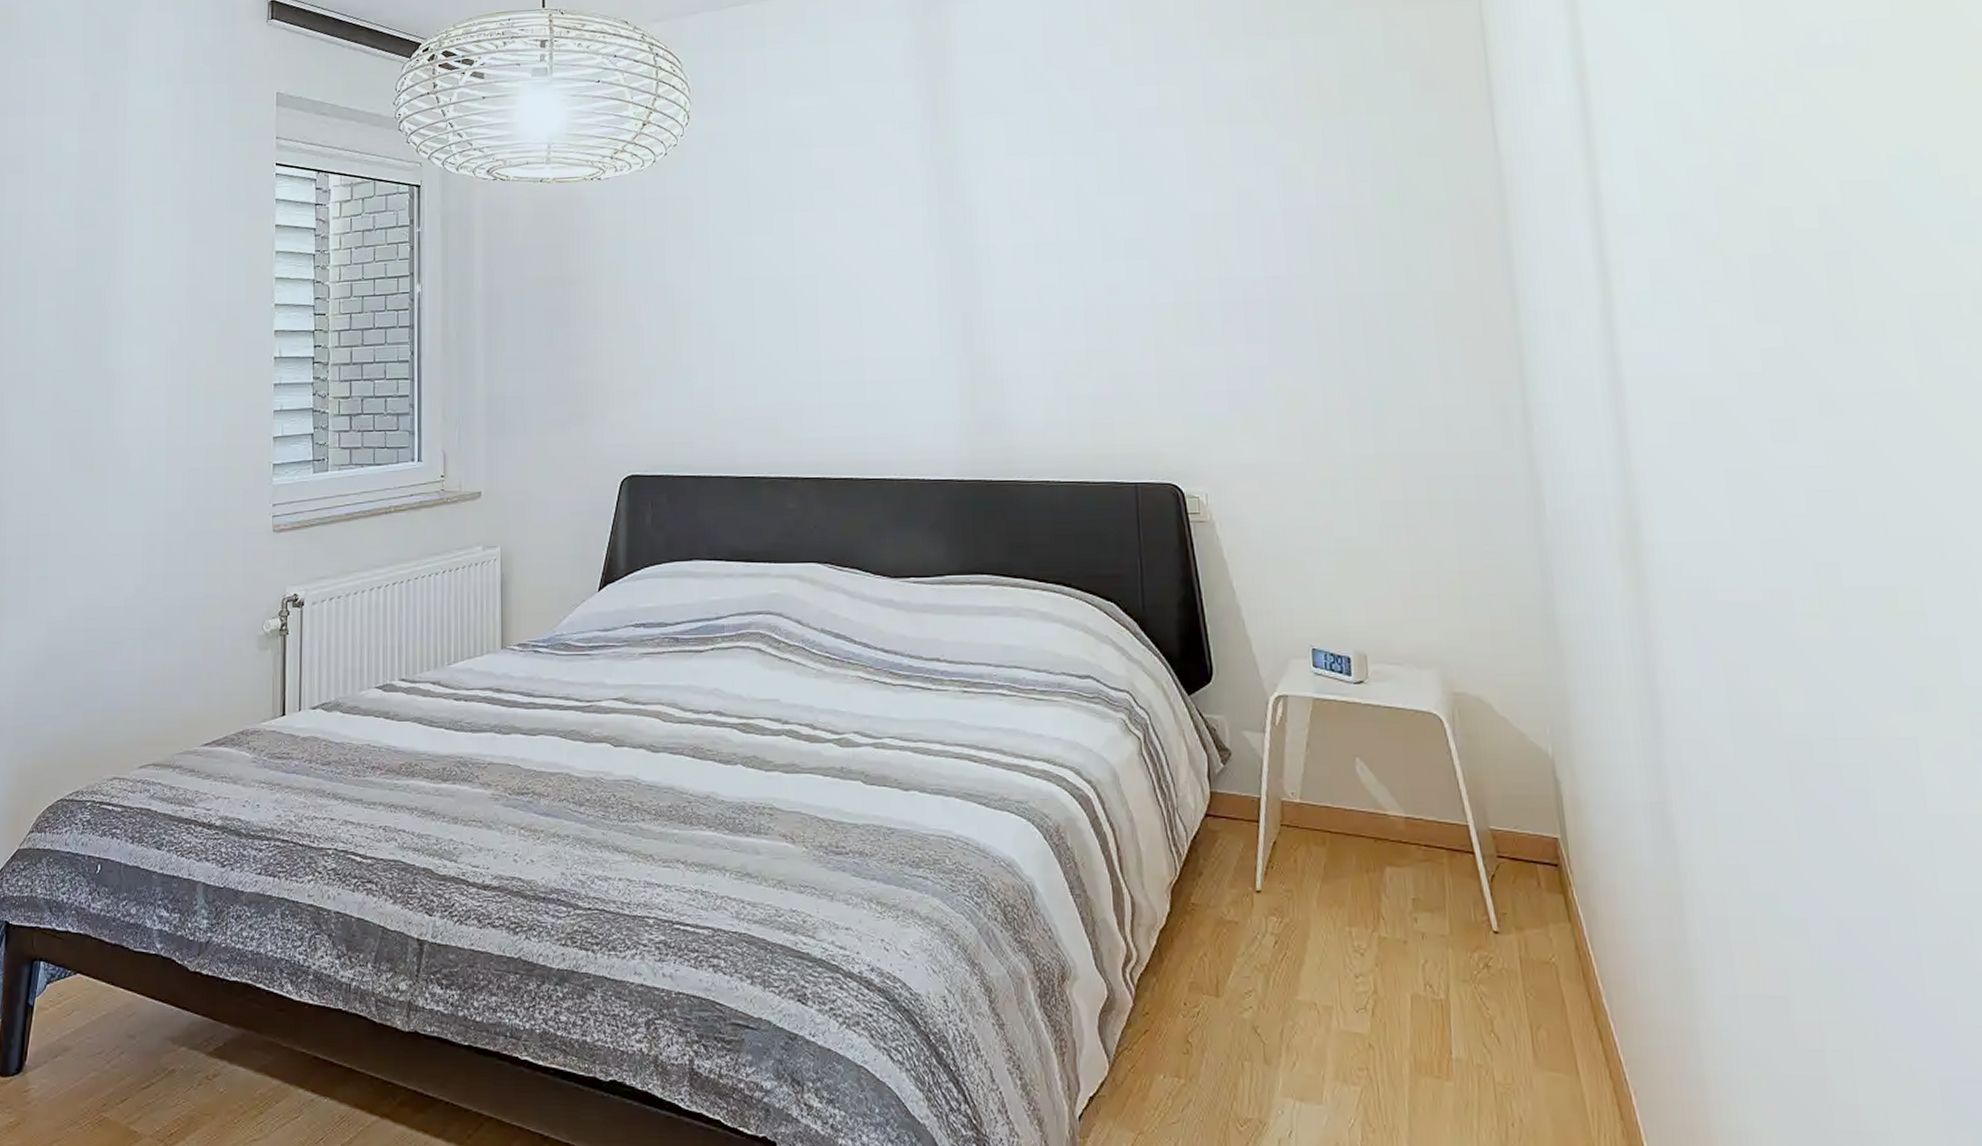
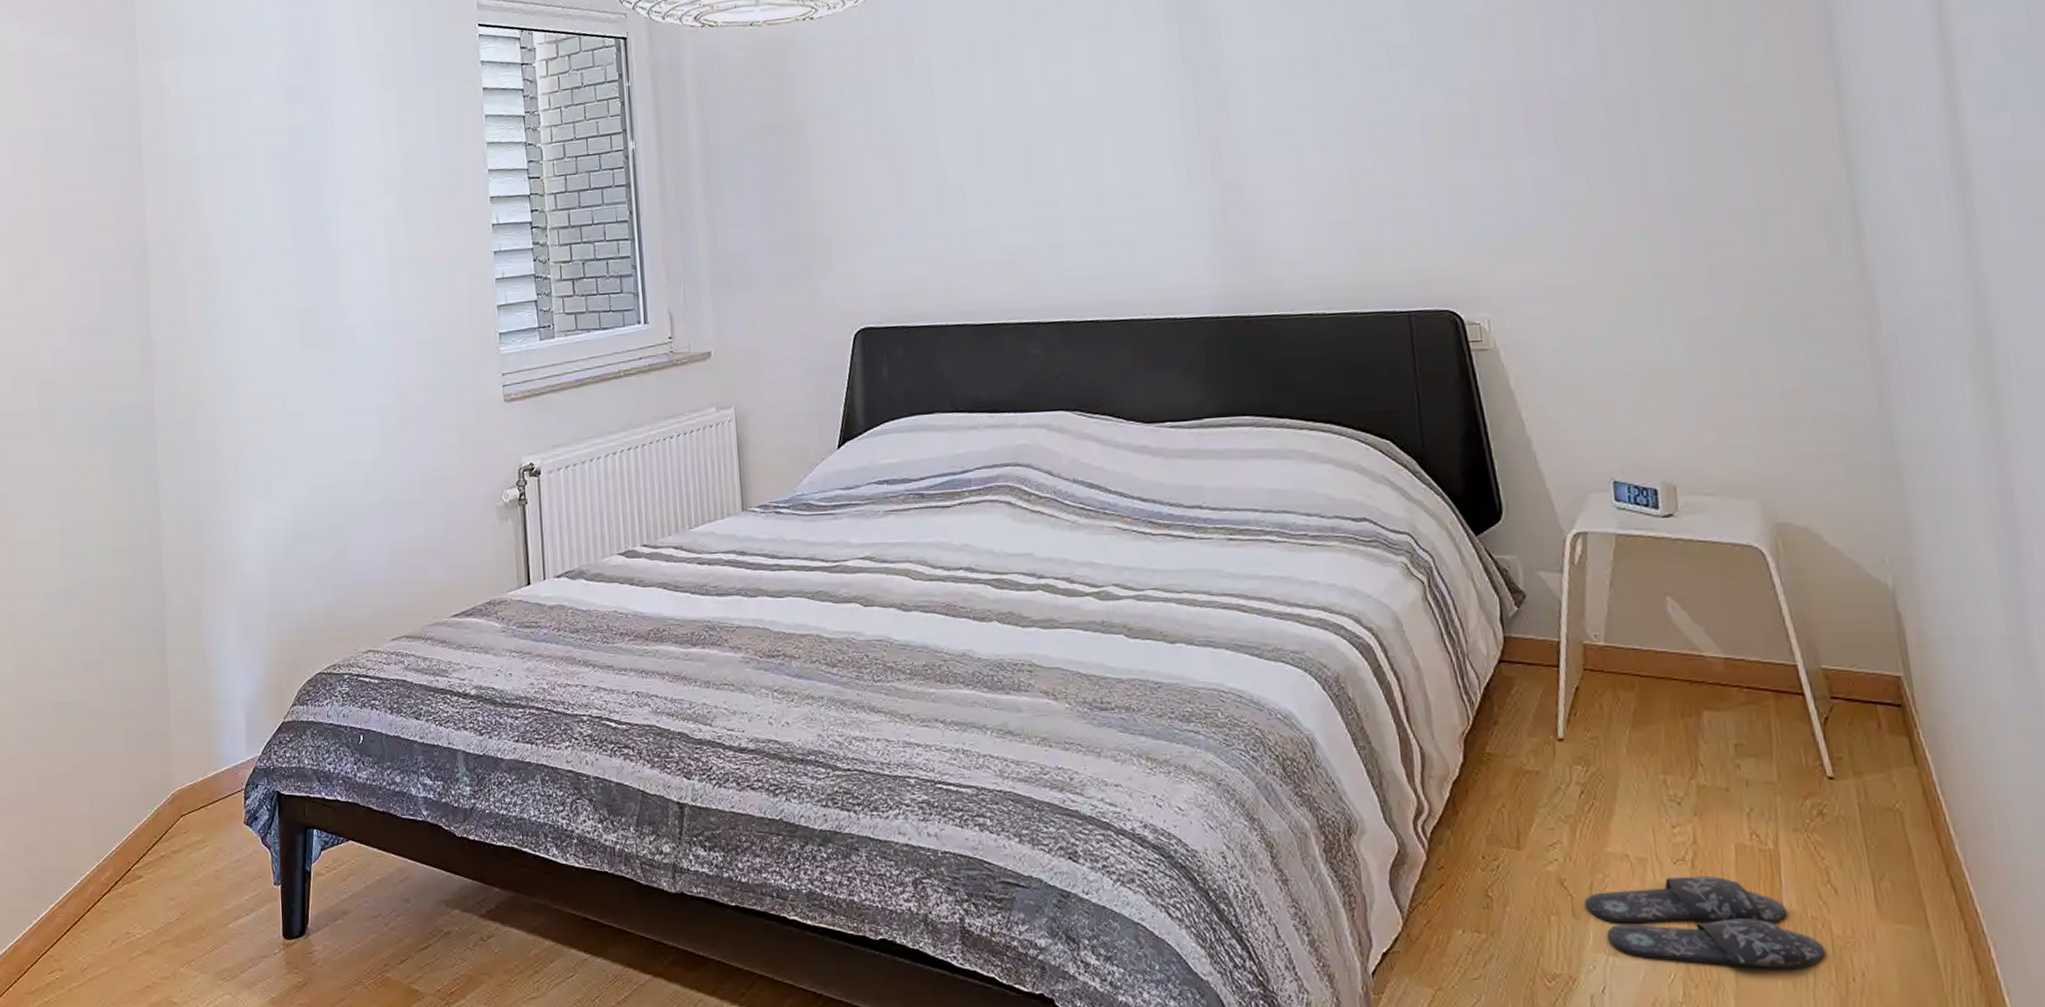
slippers: none [1275,1024,1489,1115] -> present [1584,876,1826,970]

